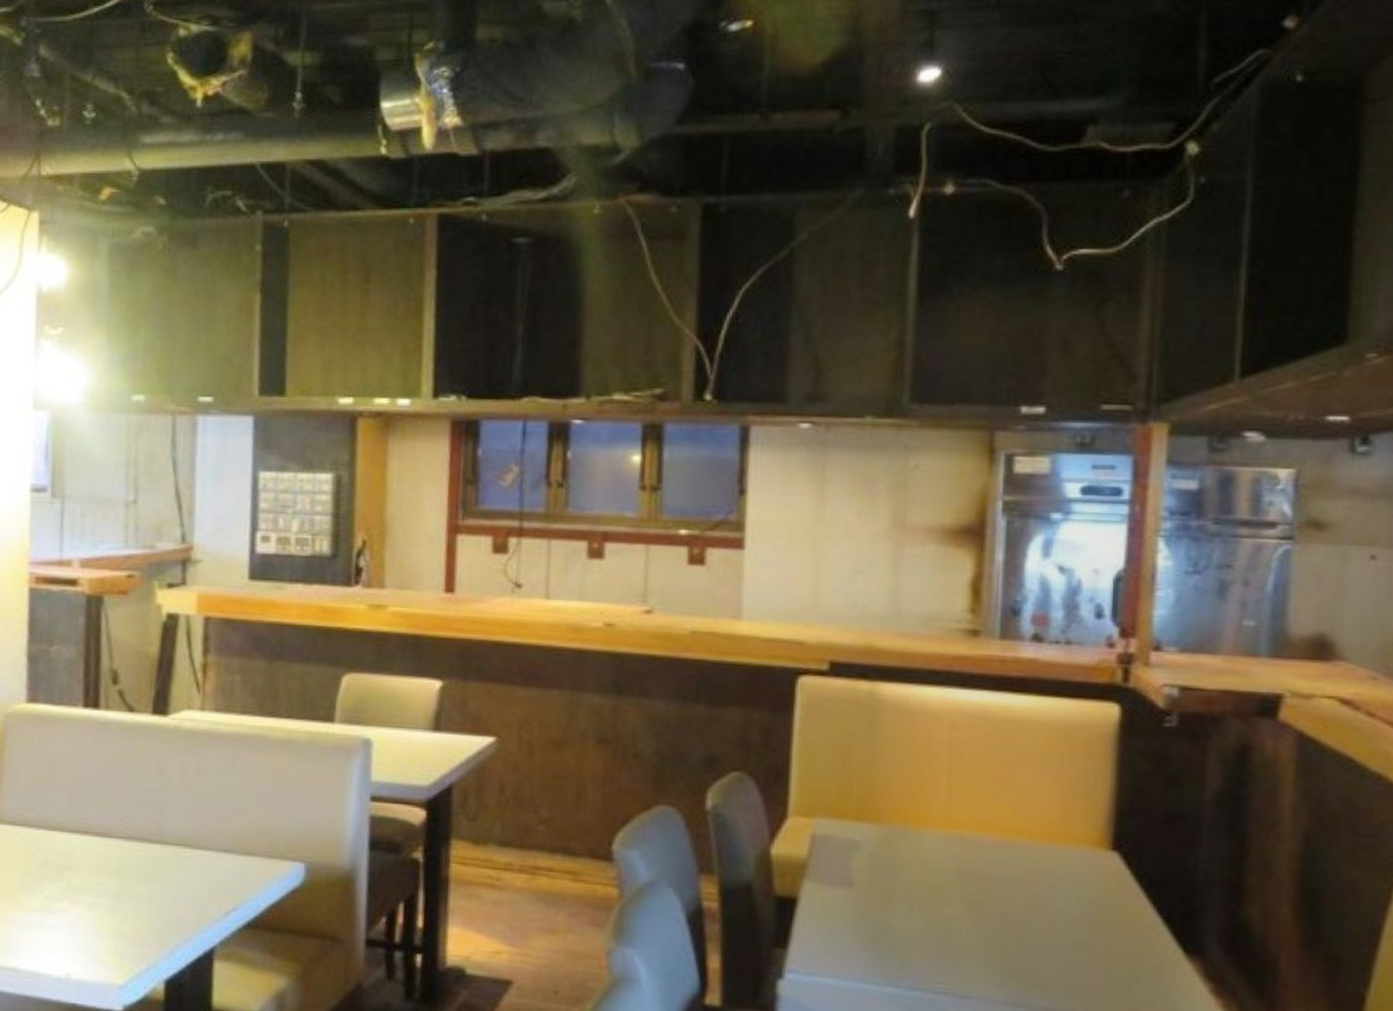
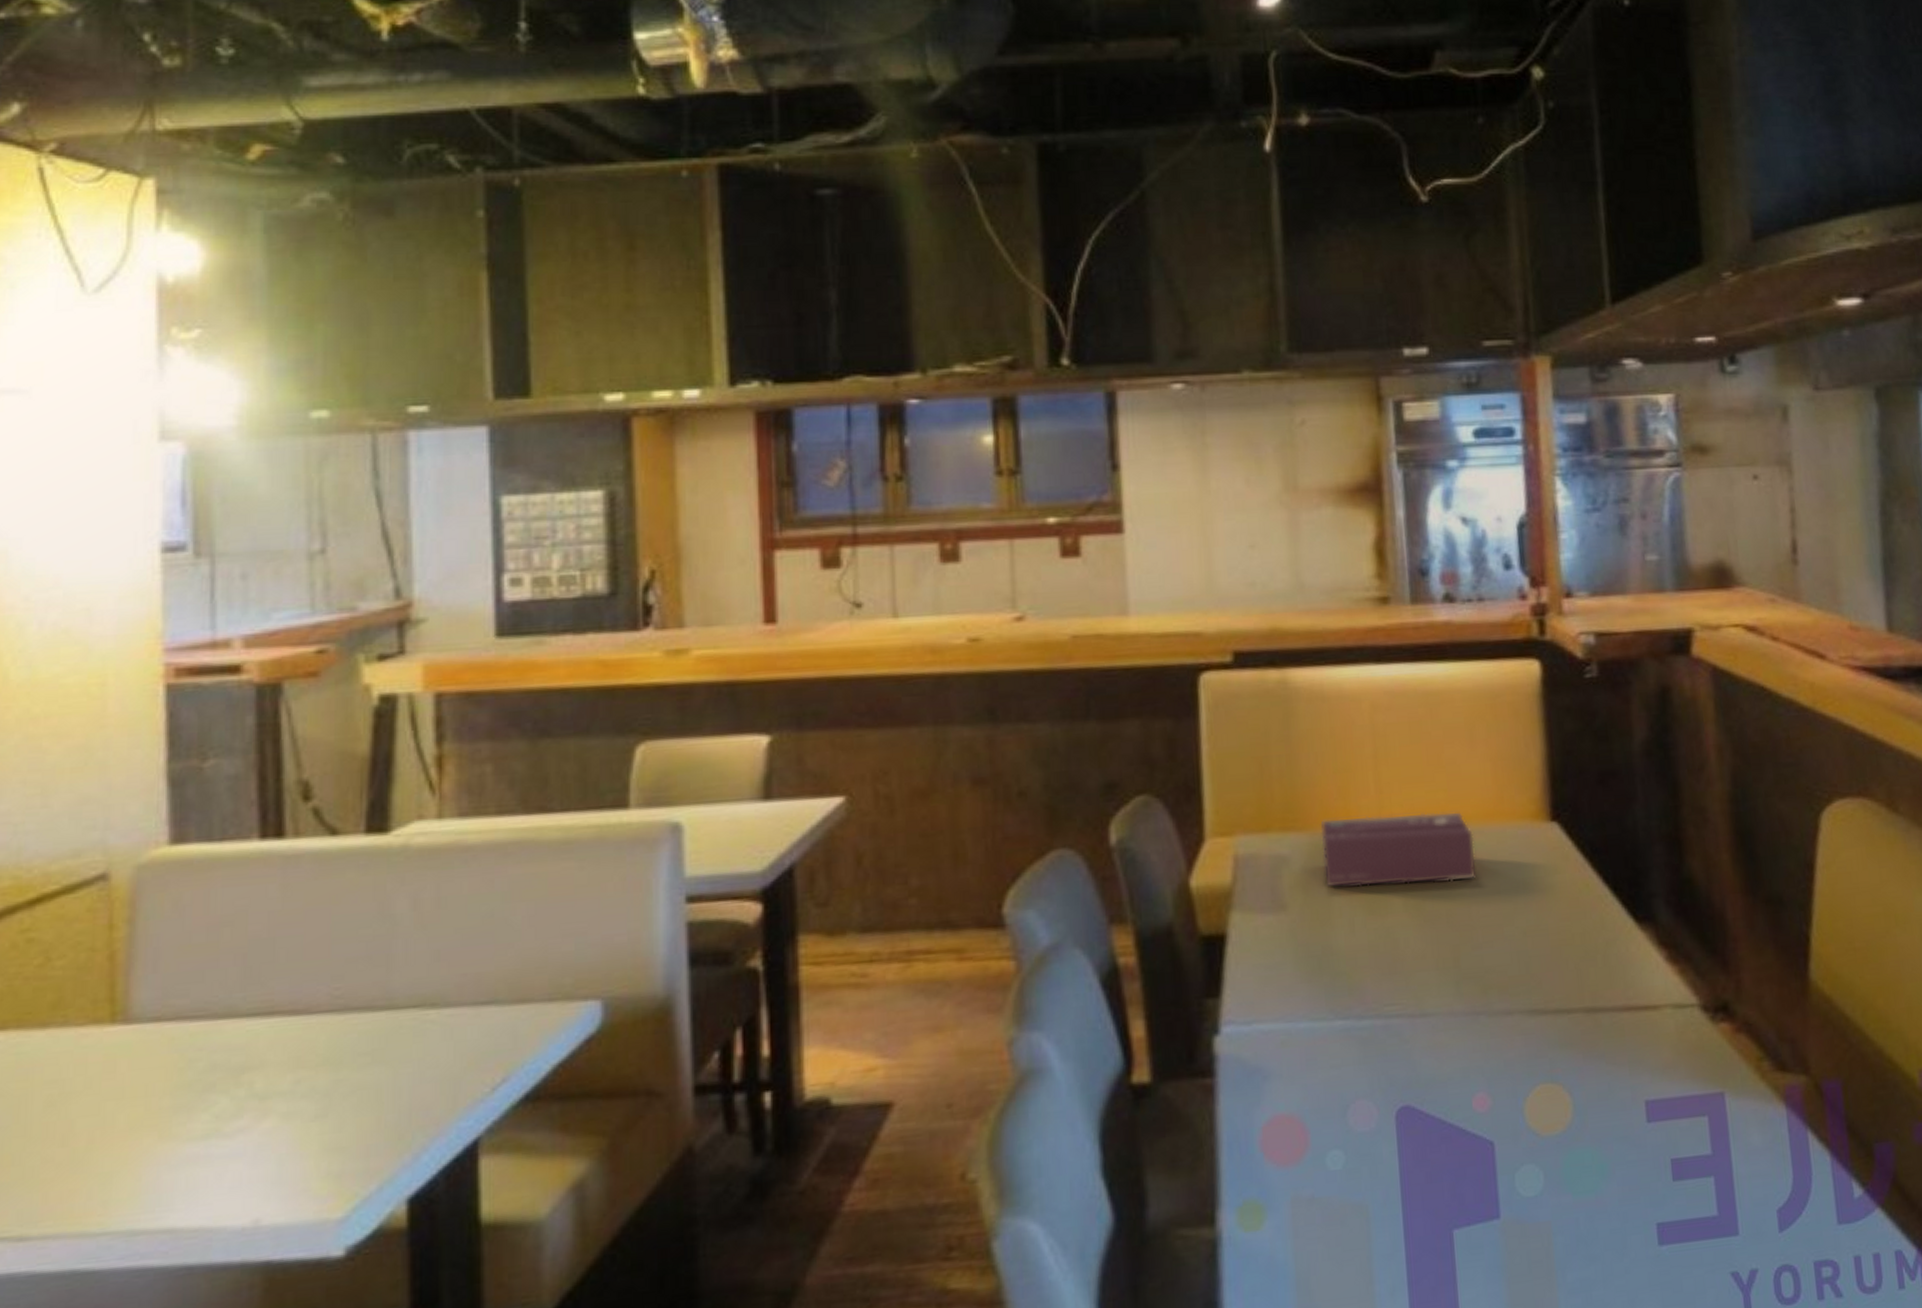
tissue box: none [890,815,1034,889] -> present [1320,811,1477,888]

